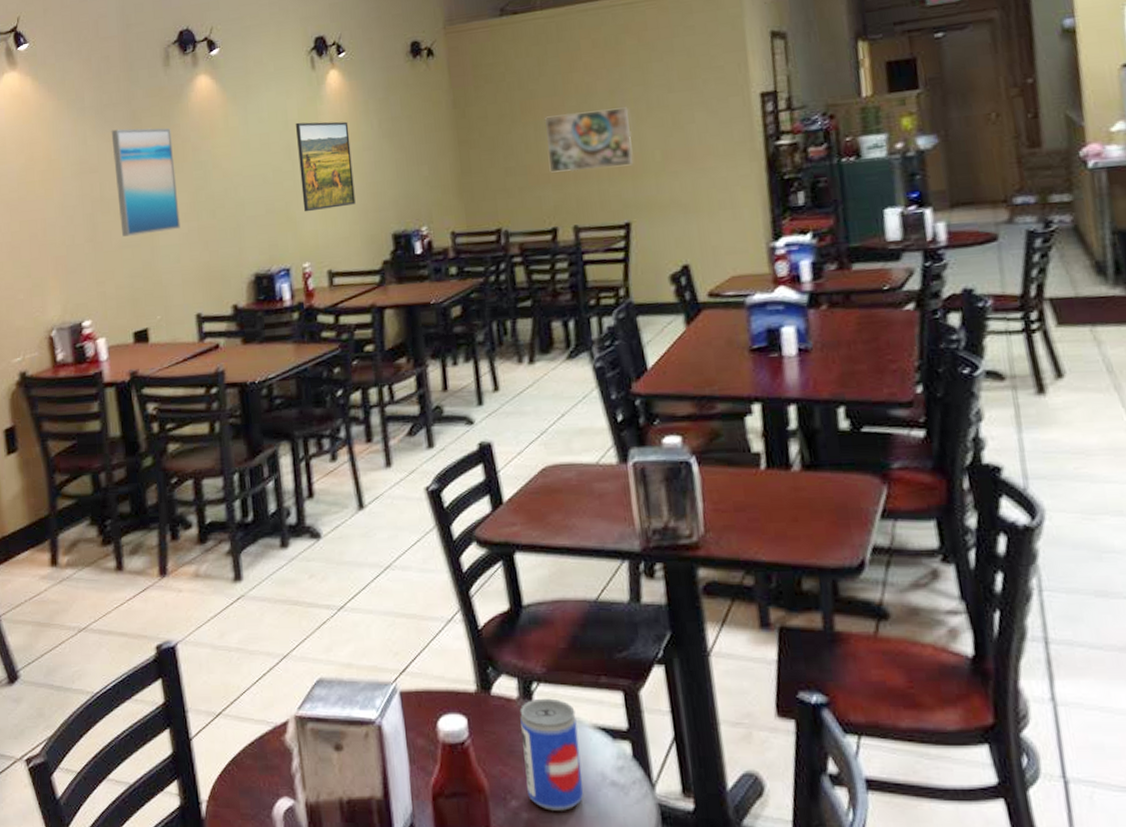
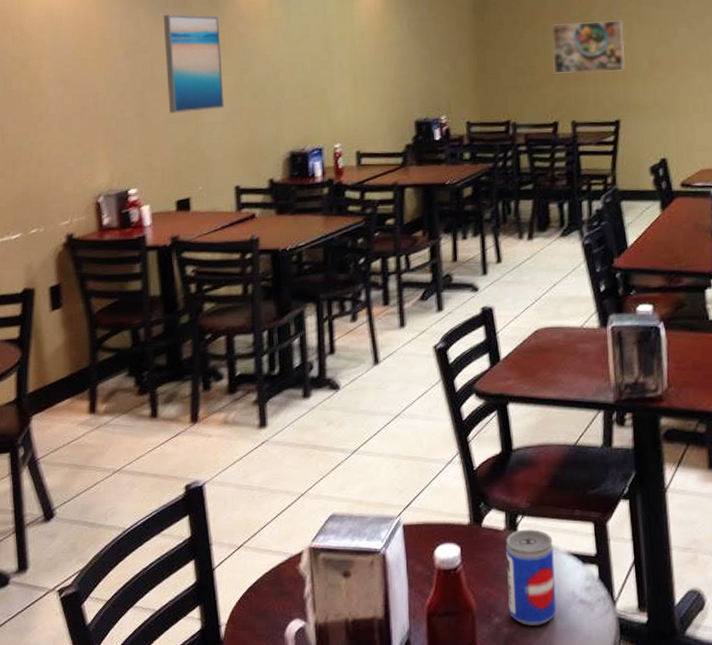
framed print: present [295,121,356,212] -> none [333,17,384,99]

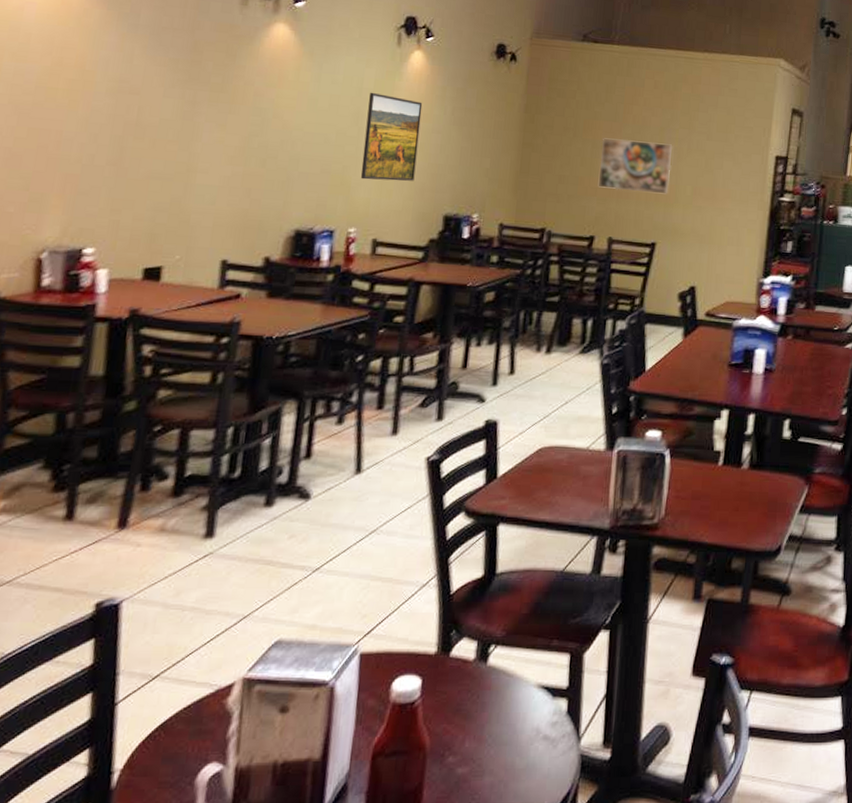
wall art: present [163,14,224,113] -> none [153,55,235,171]
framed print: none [333,17,384,99] -> present [360,92,423,181]
beer can: present [505,529,556,626] -> none [465,660,524,765]

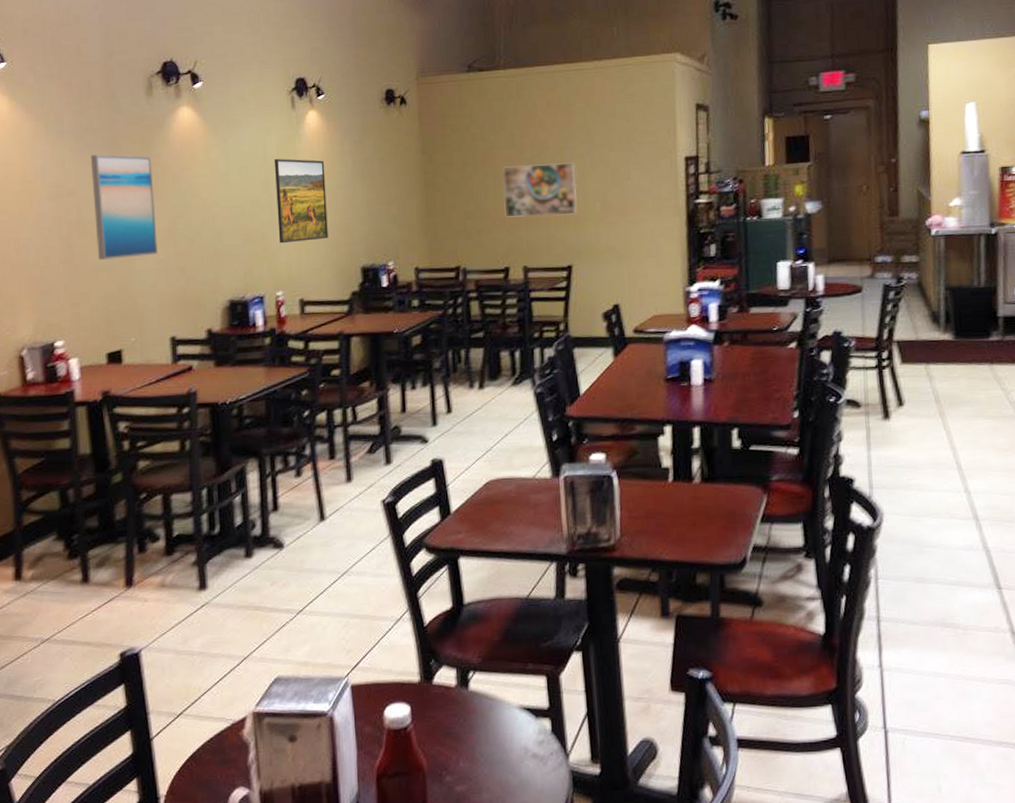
wall art: none [153,55,235,171] -> present [90,154,158,260]

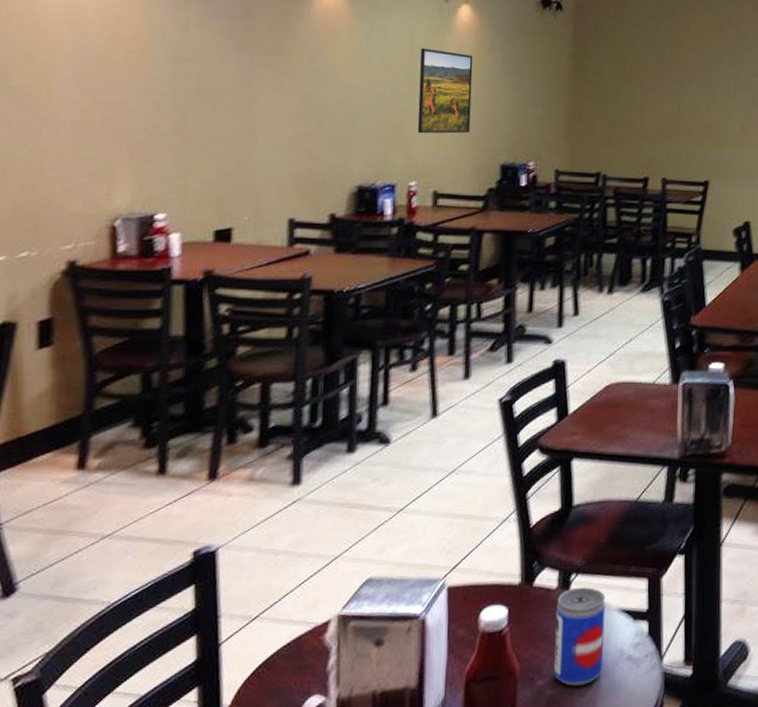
wall art: present [90,154,158,260] -> none [215,21,288,133]
beer can: none [457,684,509,783] -> present [554,587,605,686]
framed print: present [502,162,577,218] -> none [649,81,720,133]

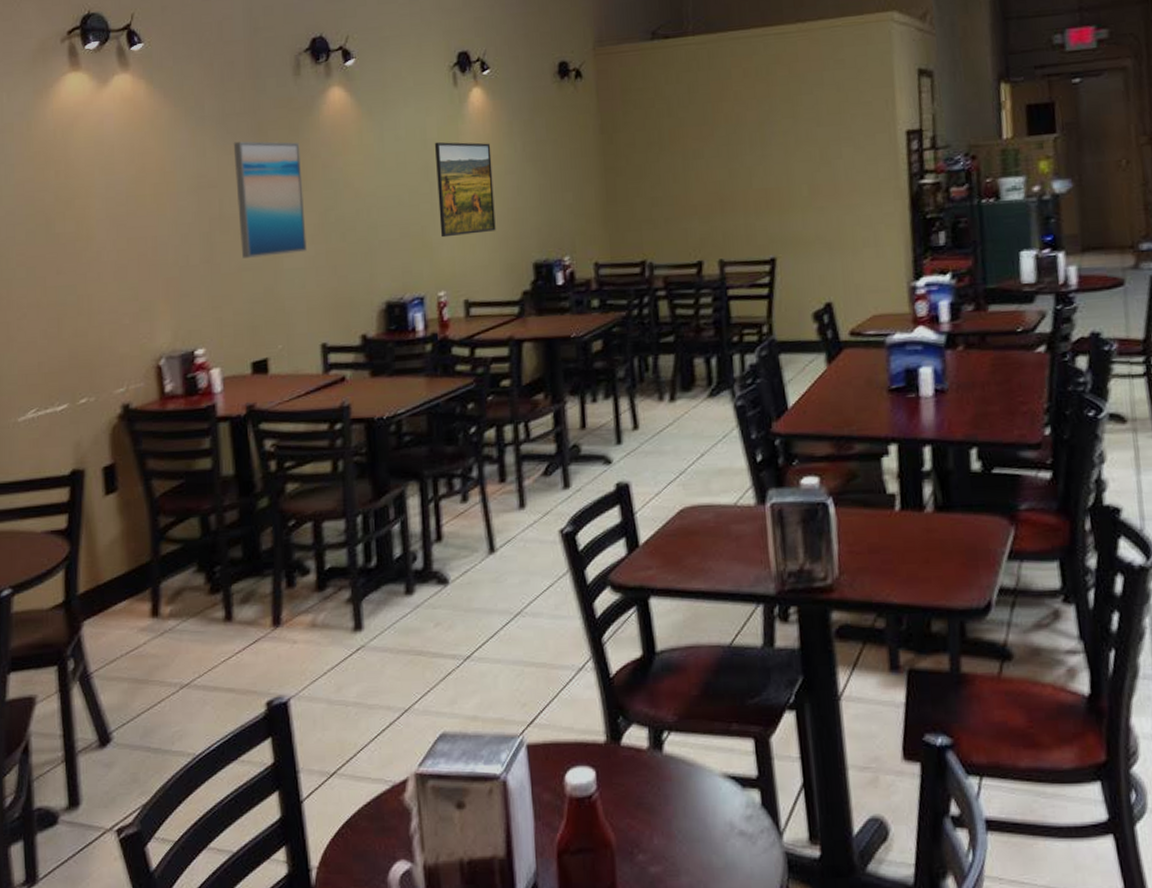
wall art: none [215,21,288,133] -> present [233,141,307,258]
beer can: present [554,587,605,686] -> none [649,747,711,864]

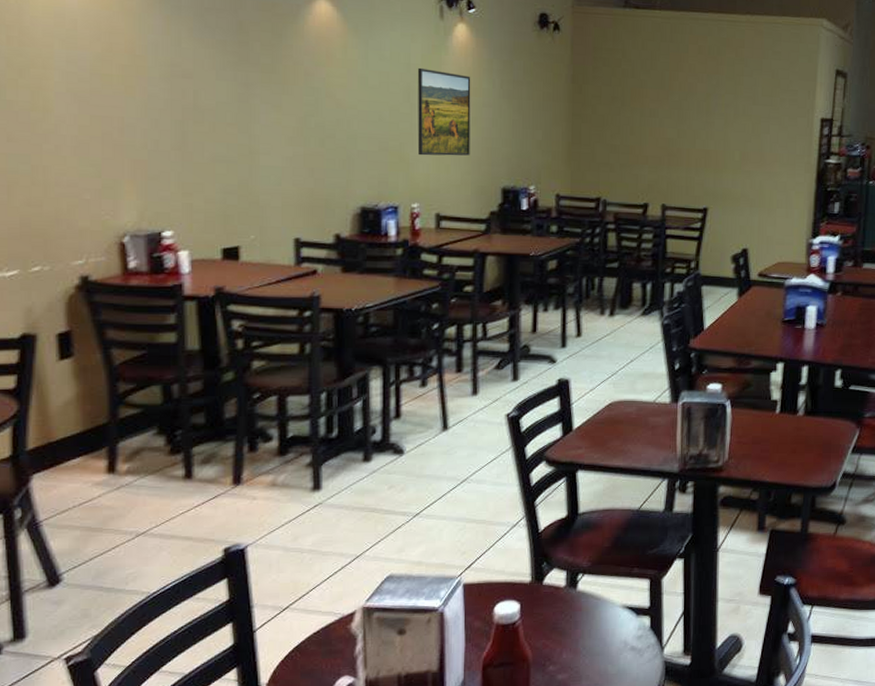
wall art: present [233,141,307,258] -> none [211,36,285,153]

